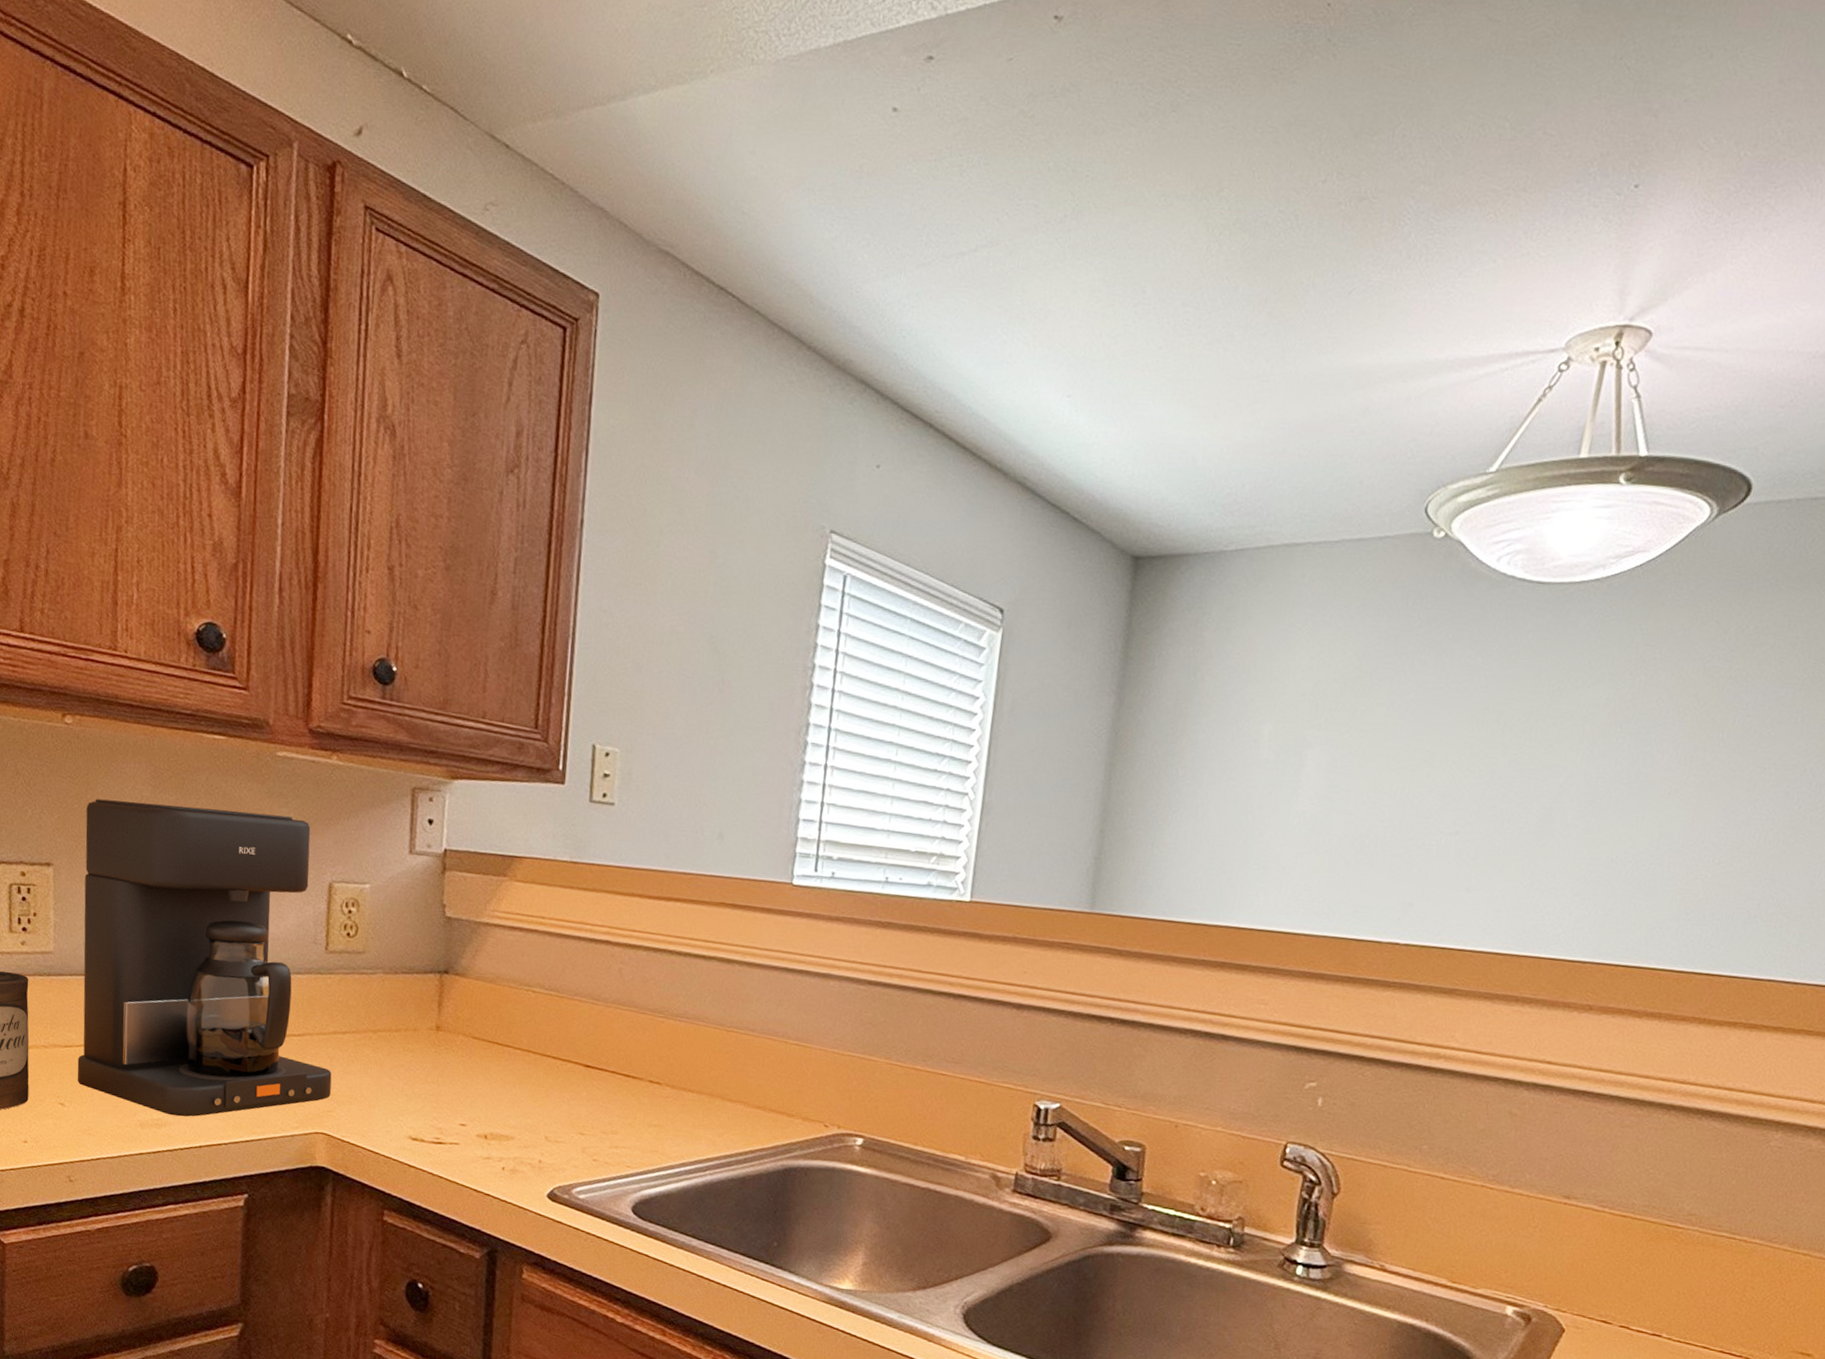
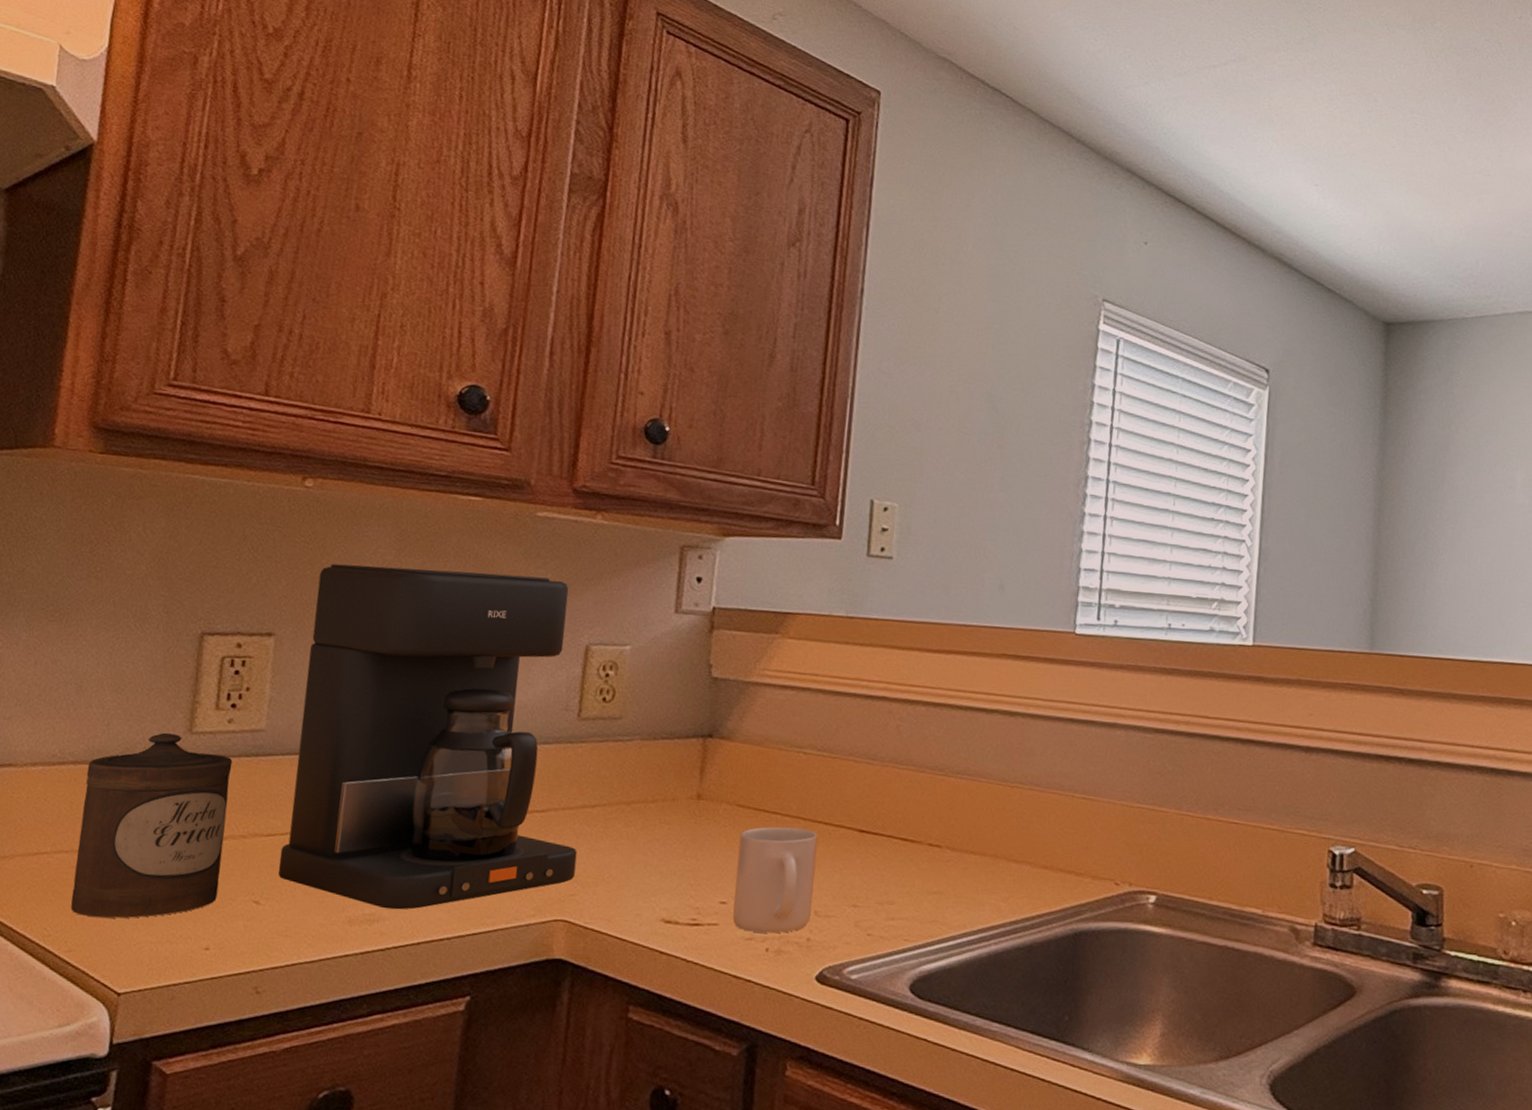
mug: none [472,1058,547,1155] -> present [732,826,818,933]

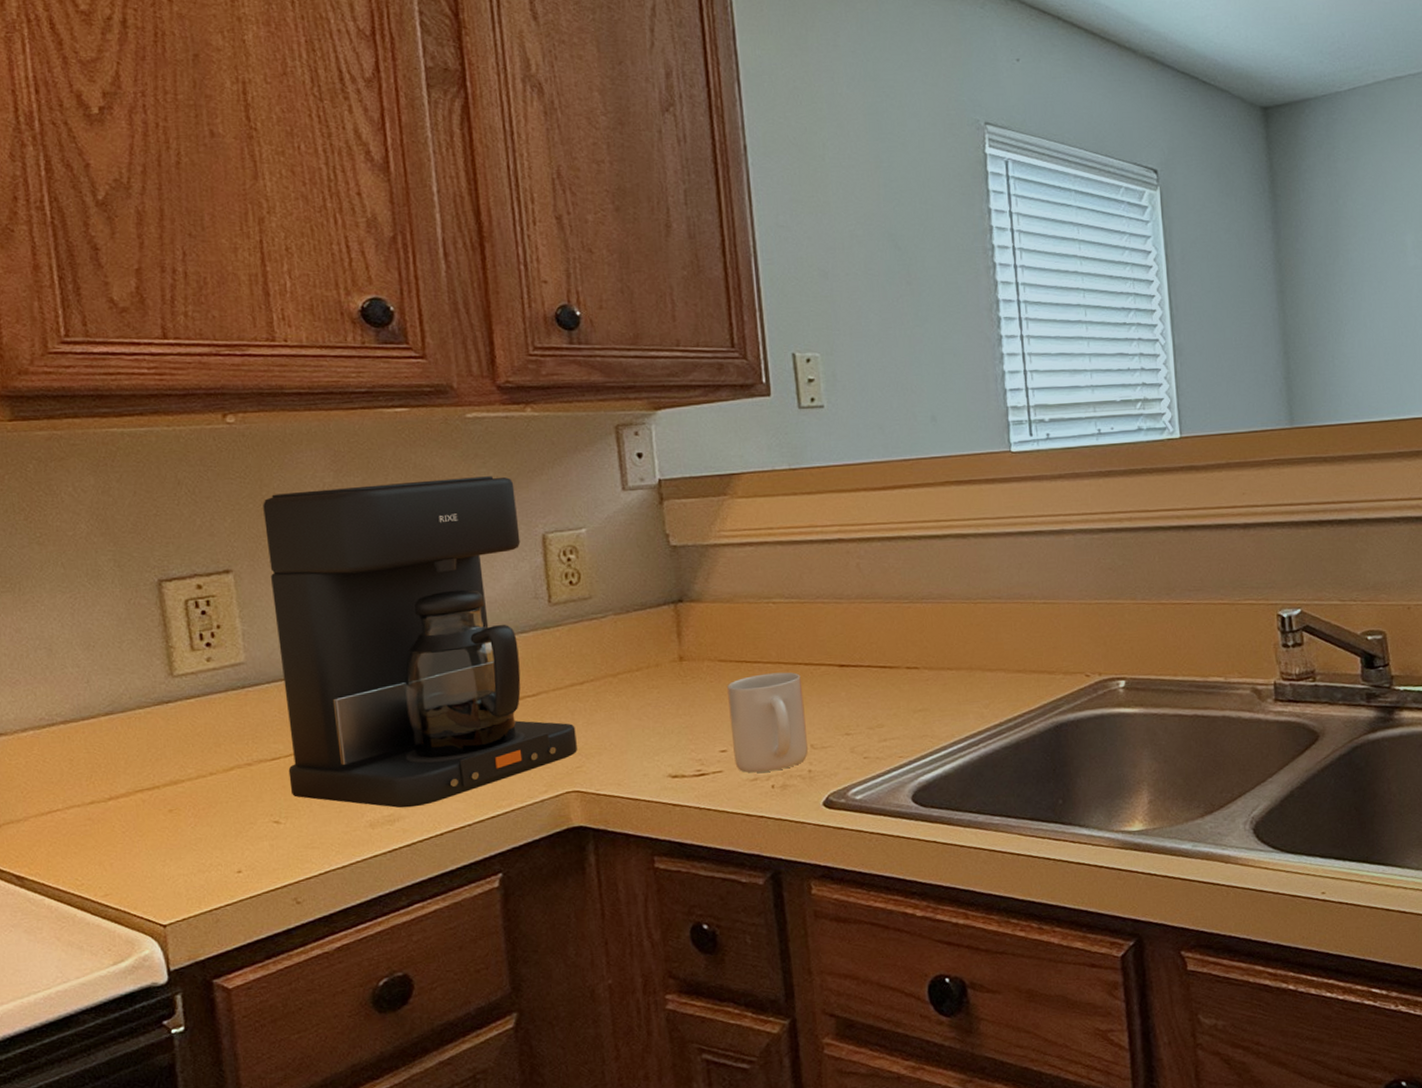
canister: present [71,732,233,919] -> none [77,679,237,862]

